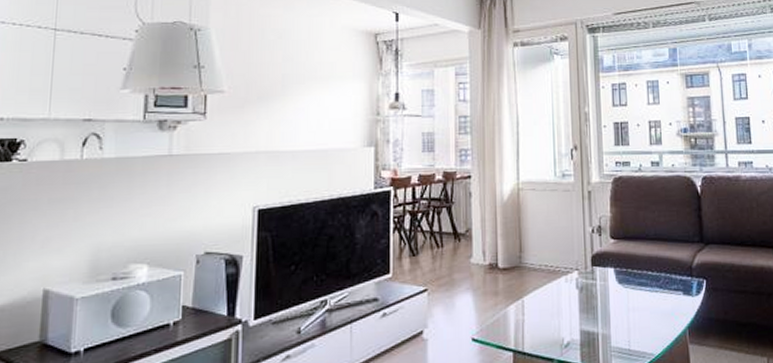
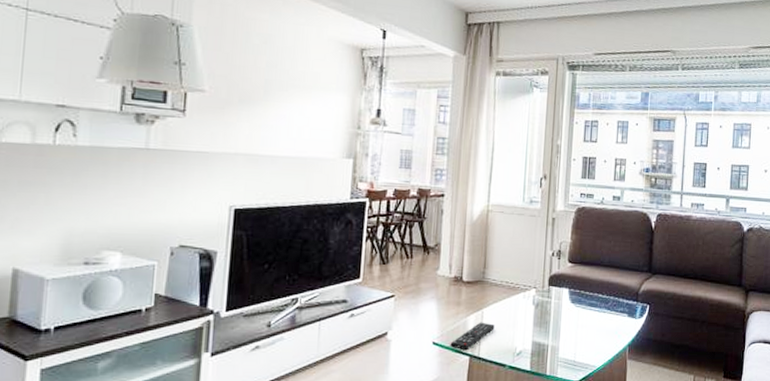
remote control: none [491,312,538,346] -> present [450,322,495,351]

